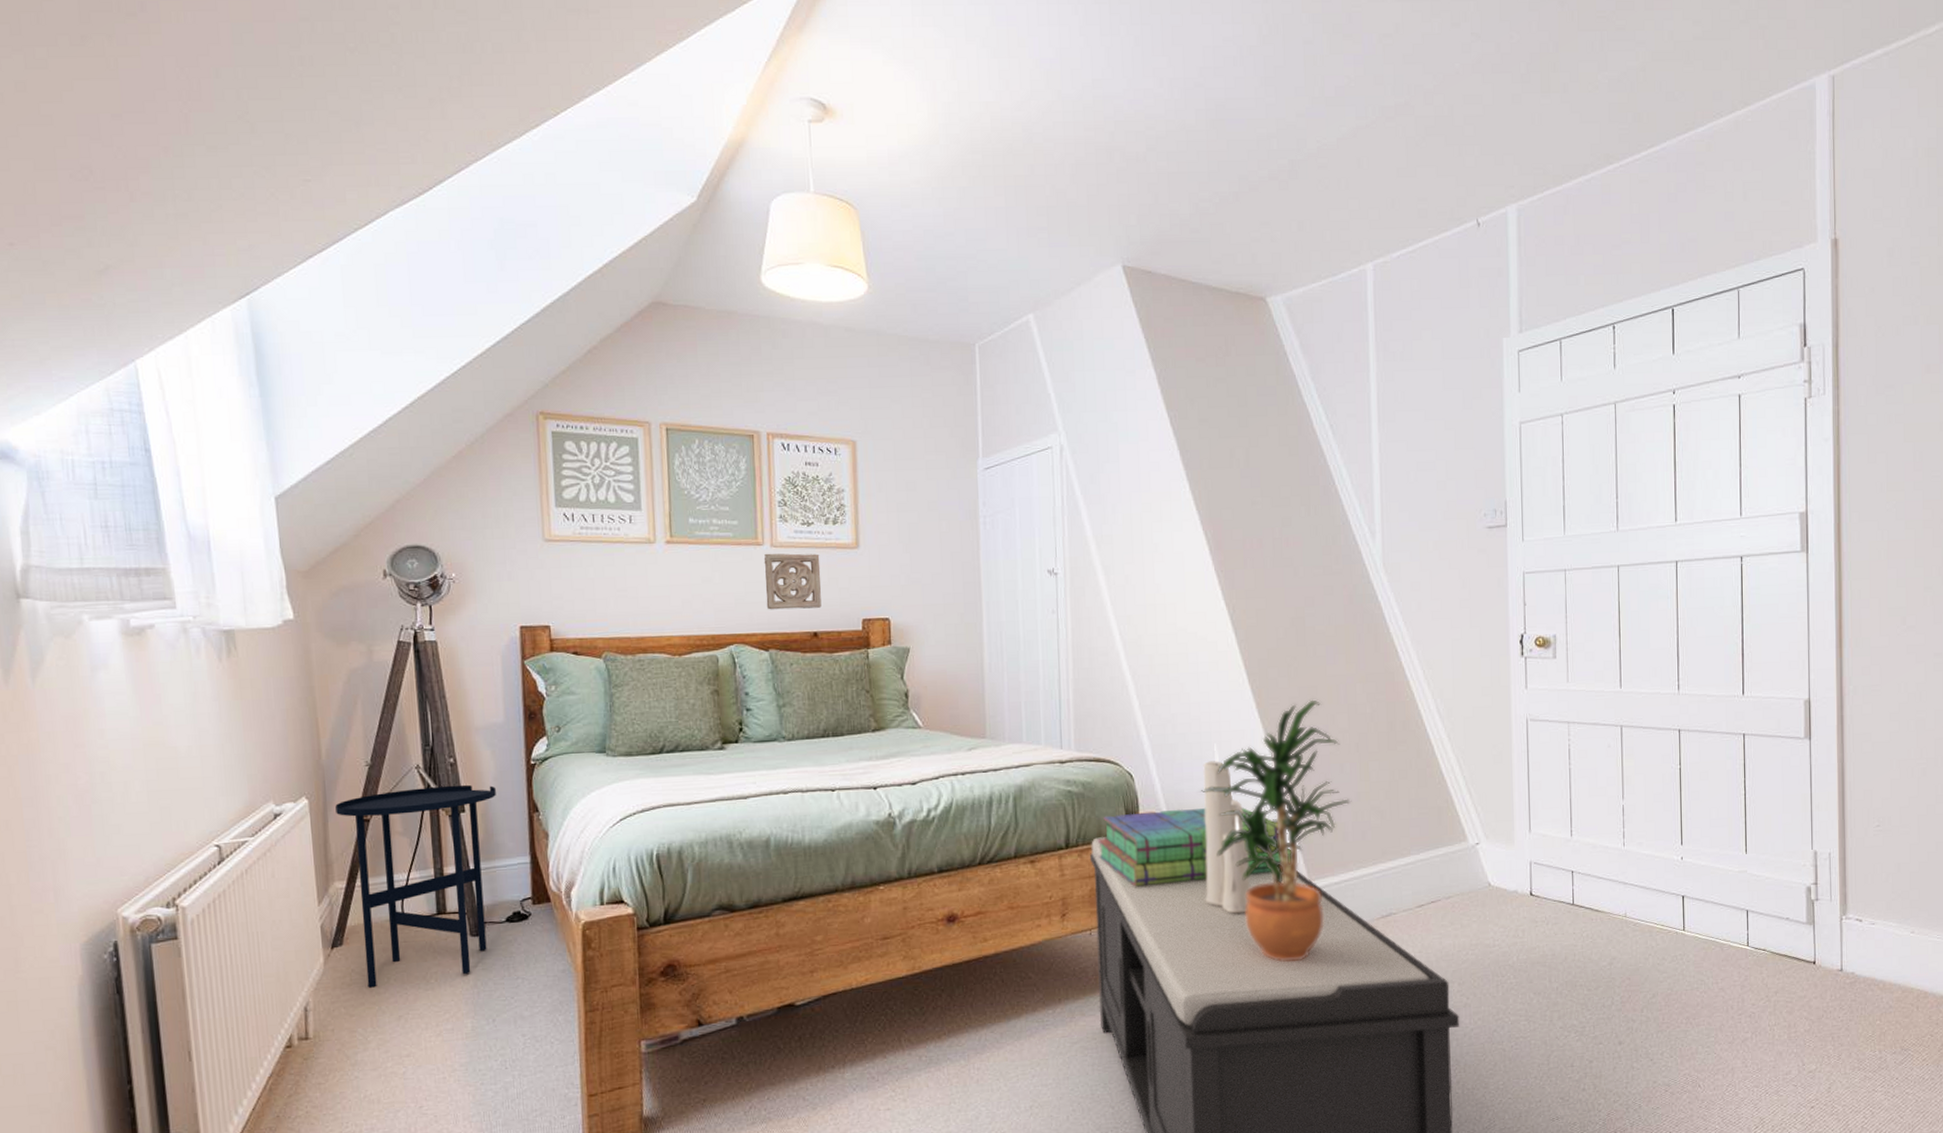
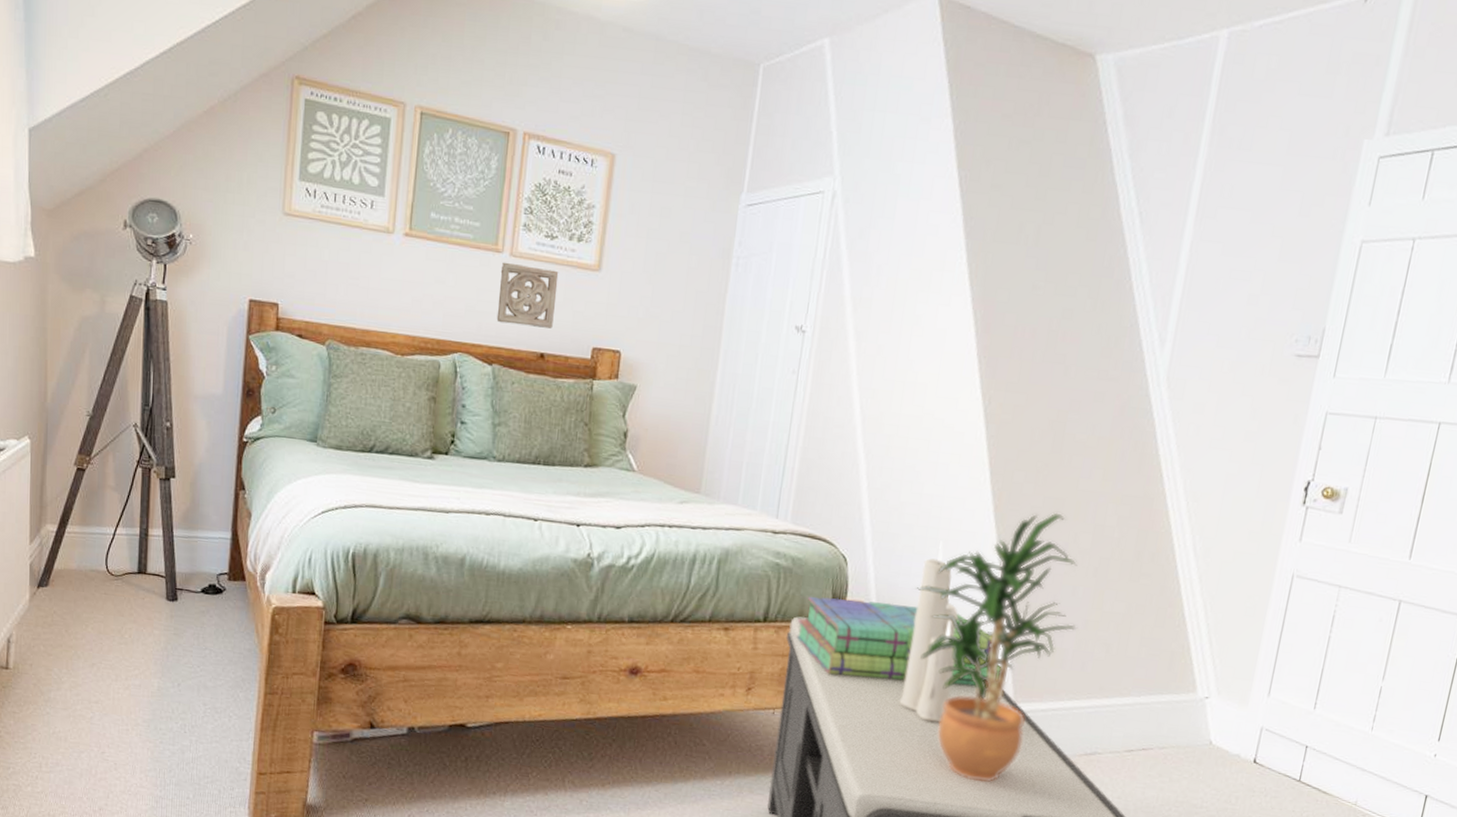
side table: present [335,784,496,988] -> none [55,445,207,636]

